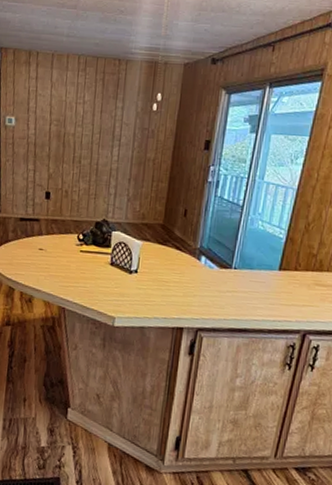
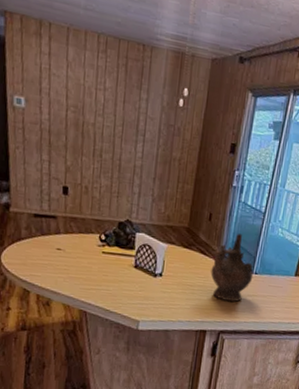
ceremonial vessel: none [187,228,232,298] -> present [210,233,253,302]

